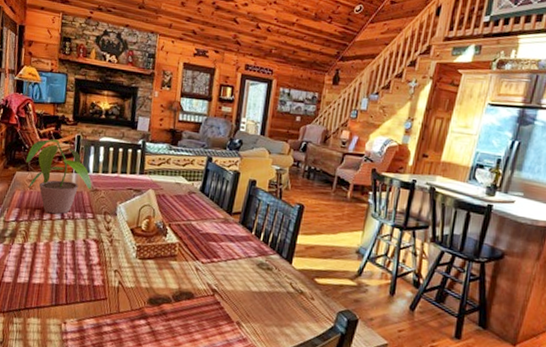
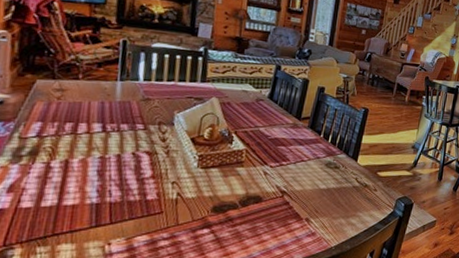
potted plant: present [26,139,92,214] -> none [51,43,143,127]

